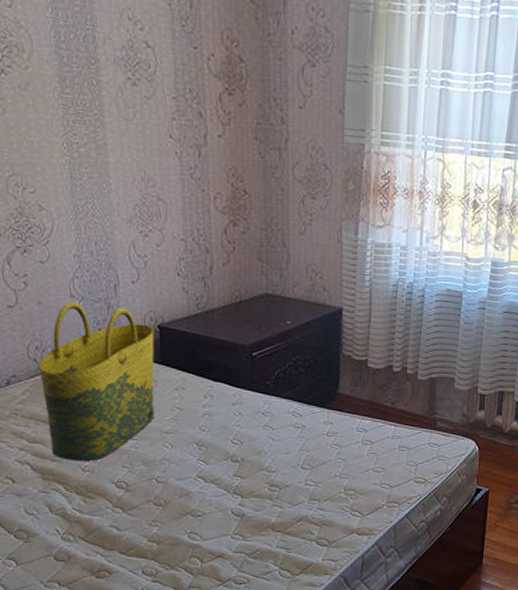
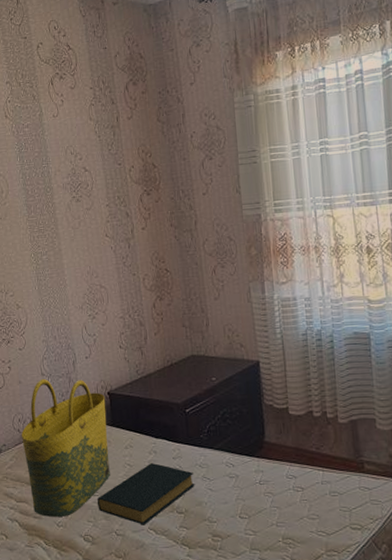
hardback book: none [136,408,256,473] -> present [97,463,195,525]

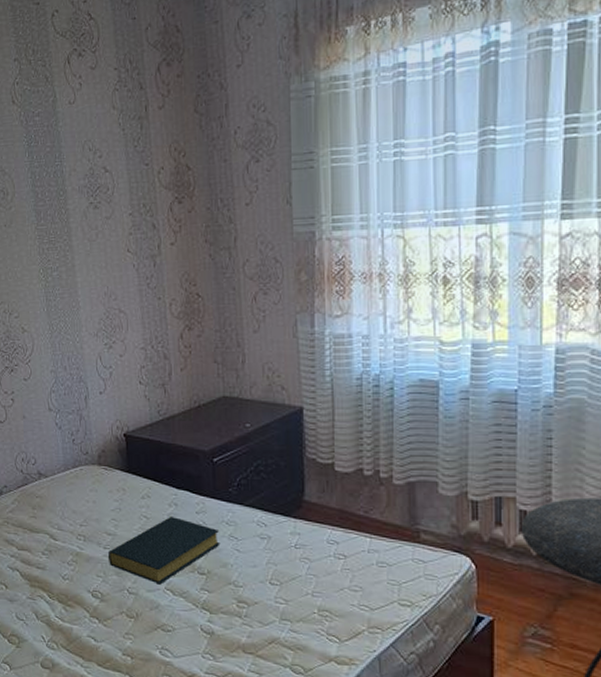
tote bag: present [21,378,110,517] -> none [24,414,124,569]

